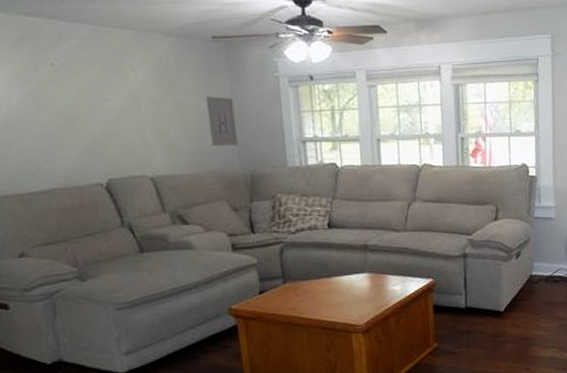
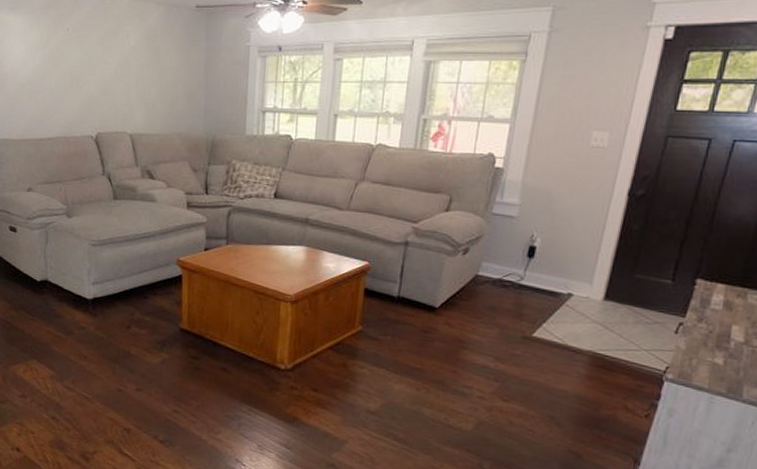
wall art: present [205,96,238,147] -> none [182,63,207,111]

